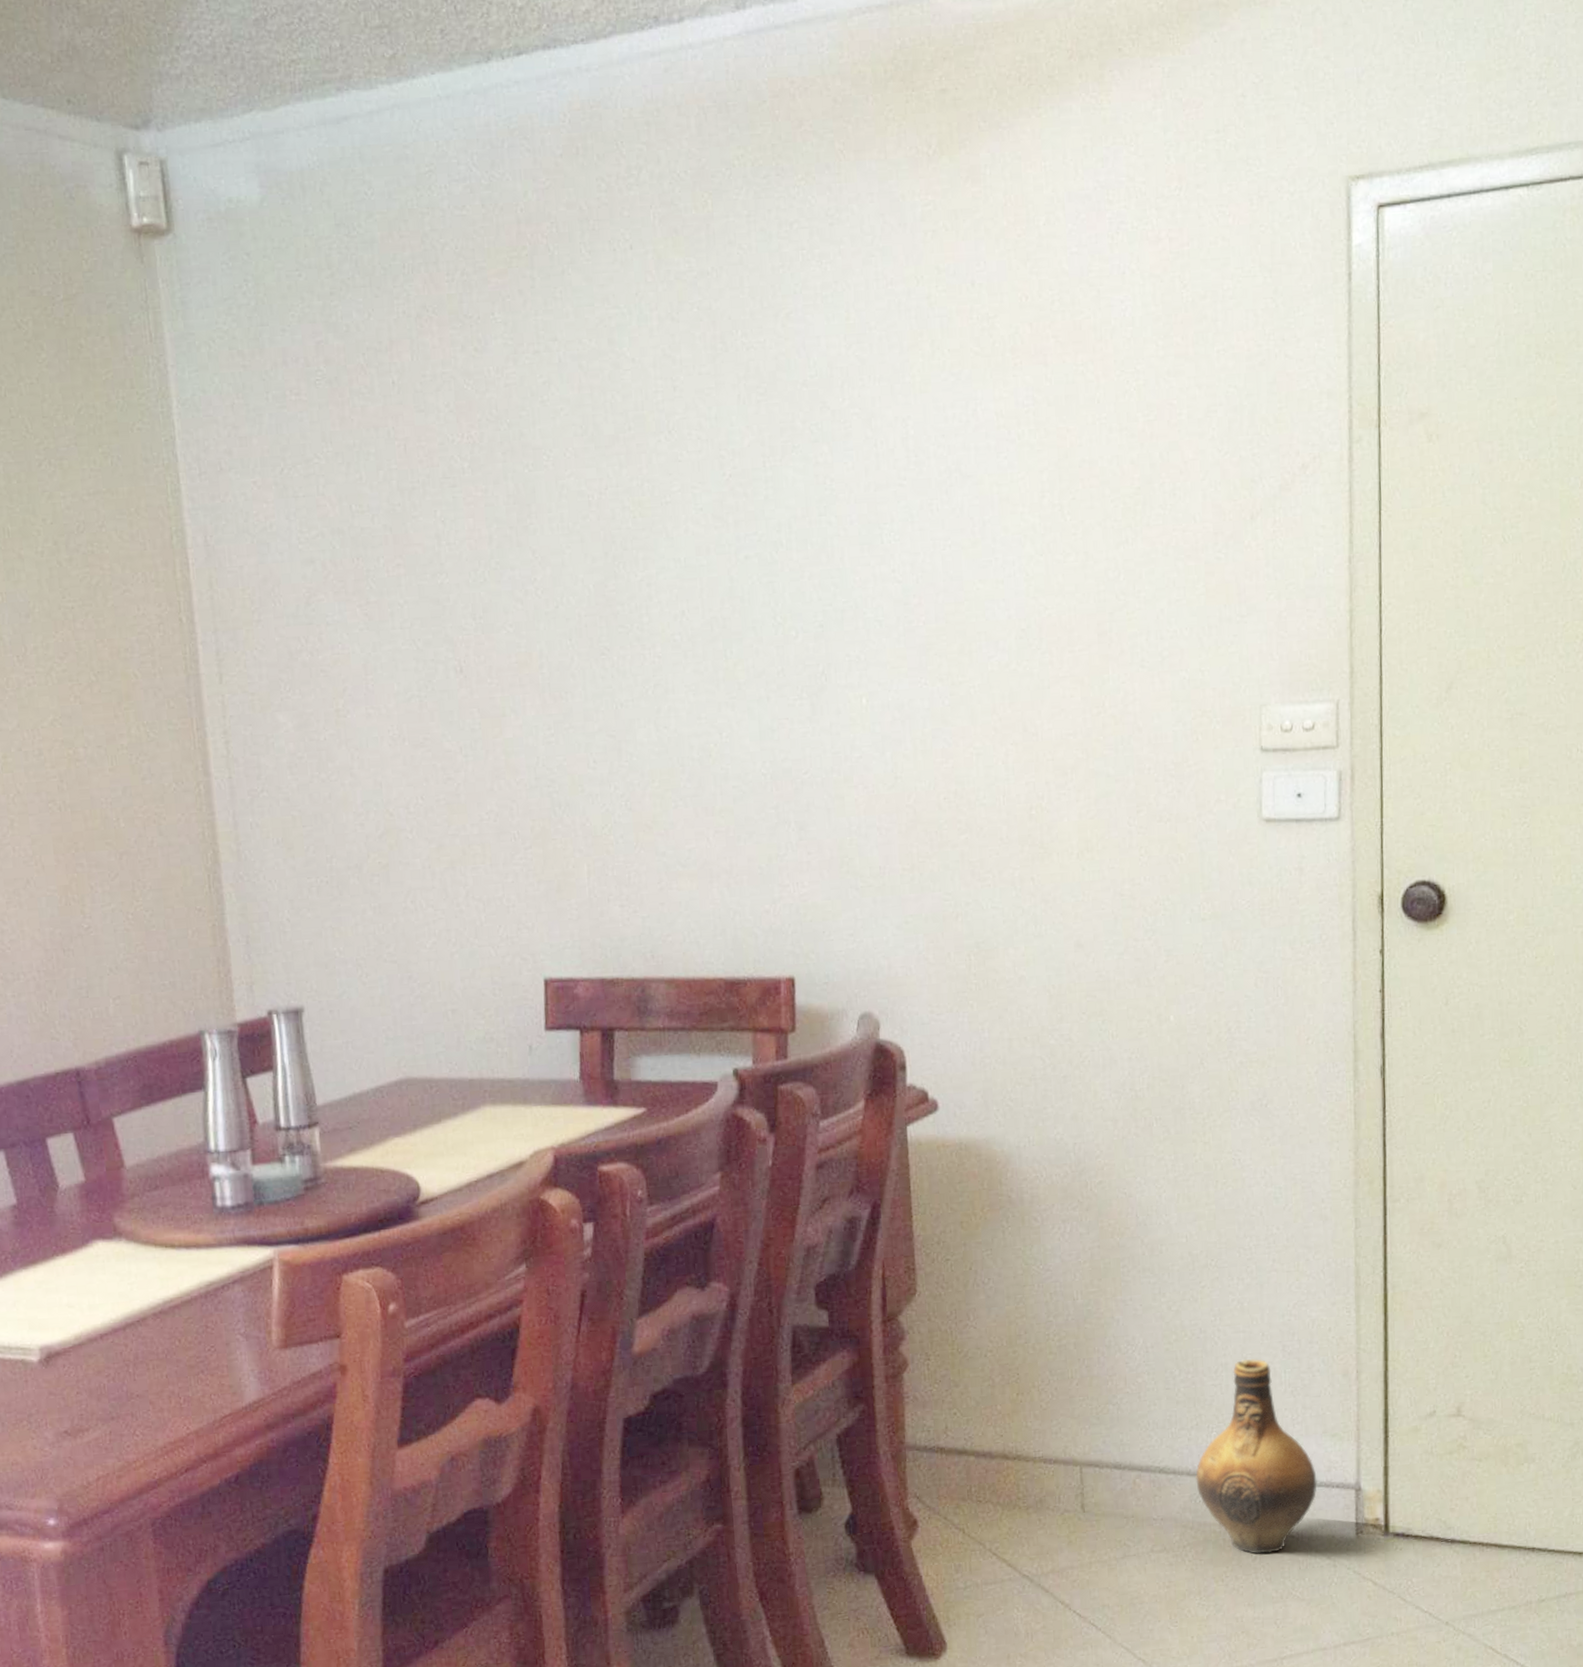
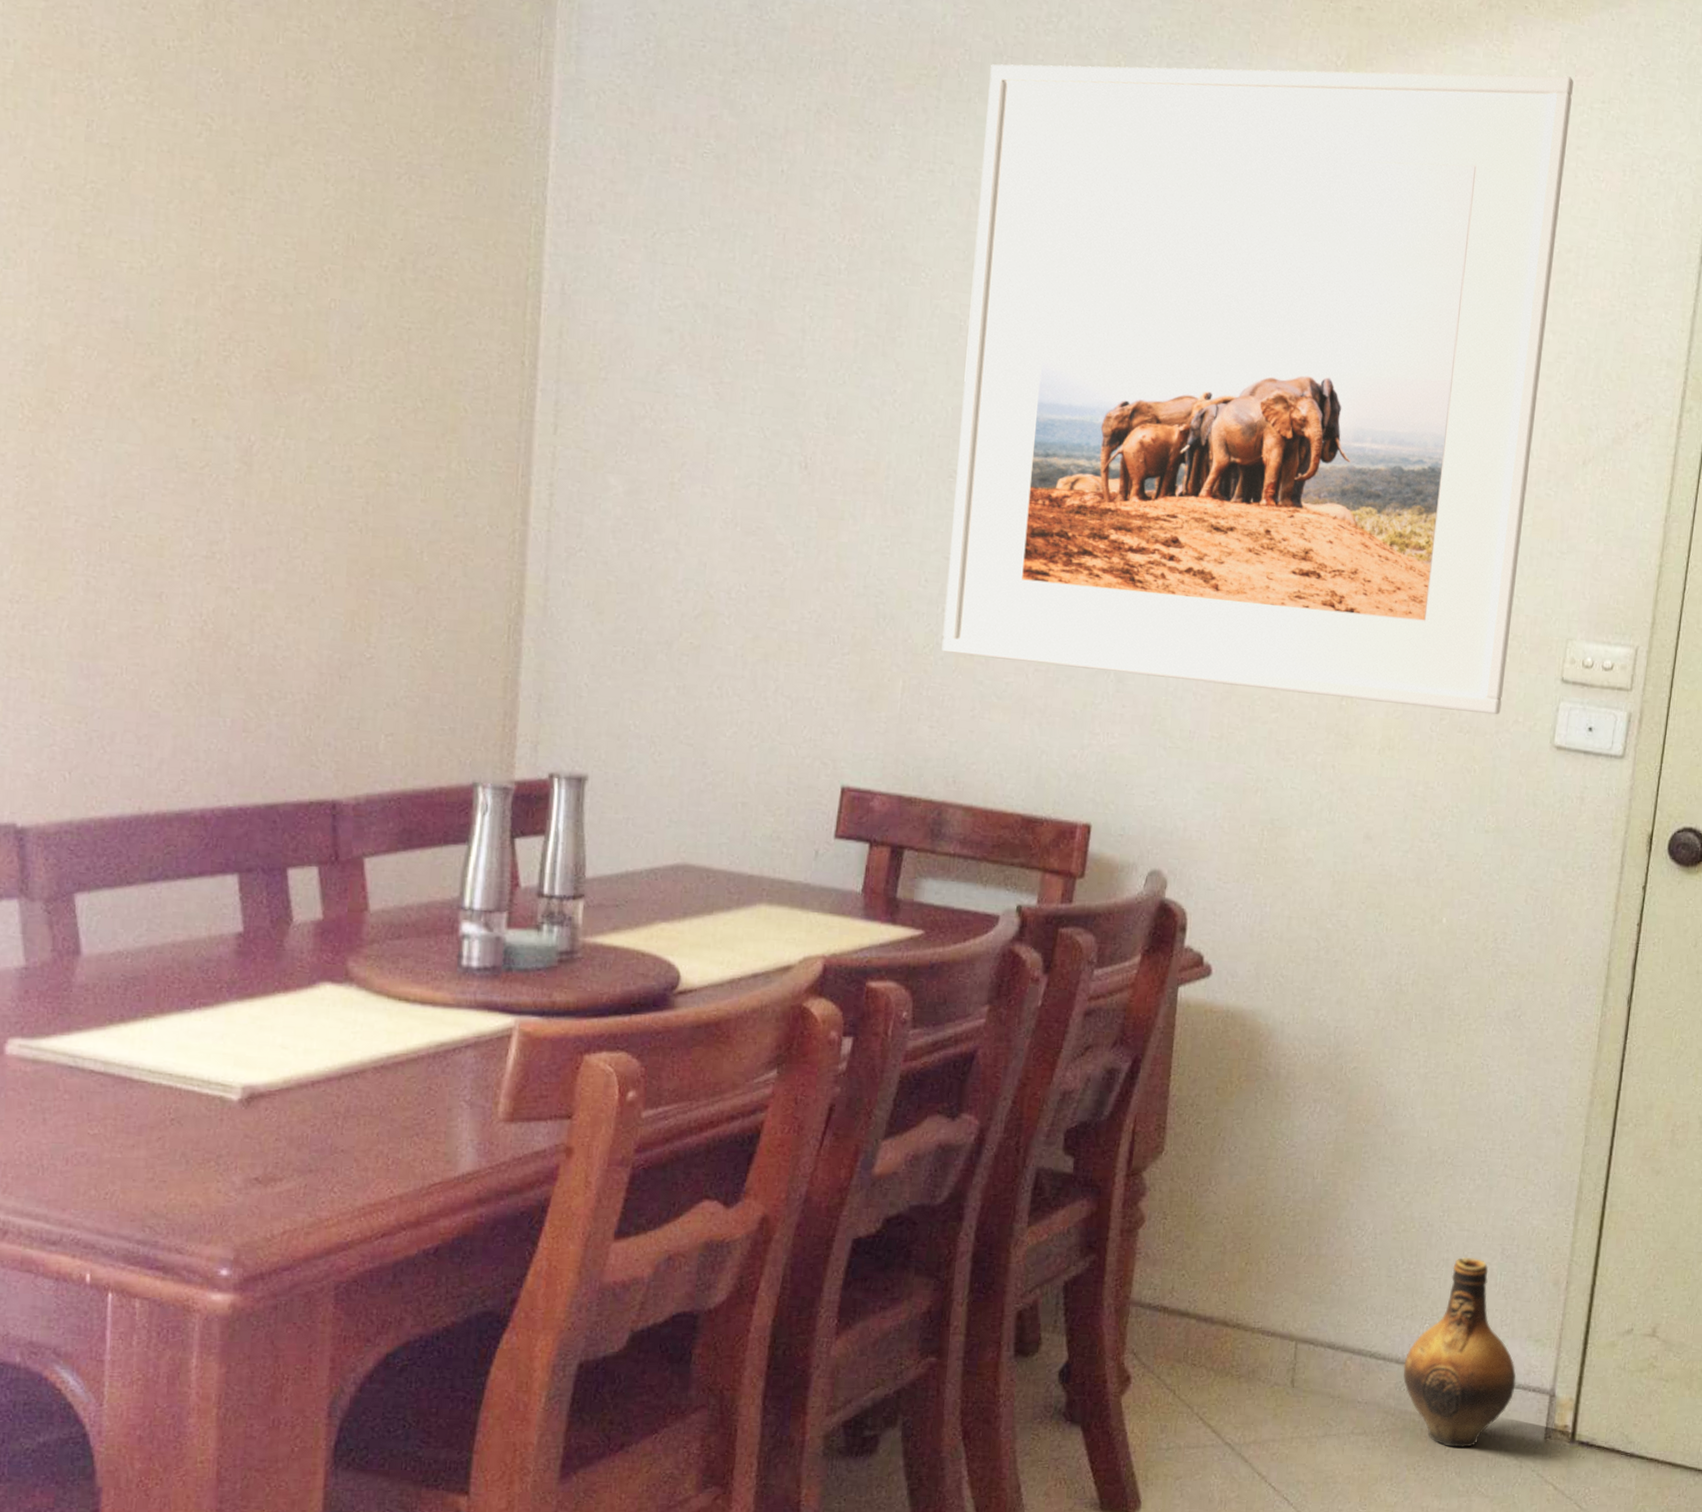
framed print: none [579,112,1200,830] -> present [941,64,1574,715]

